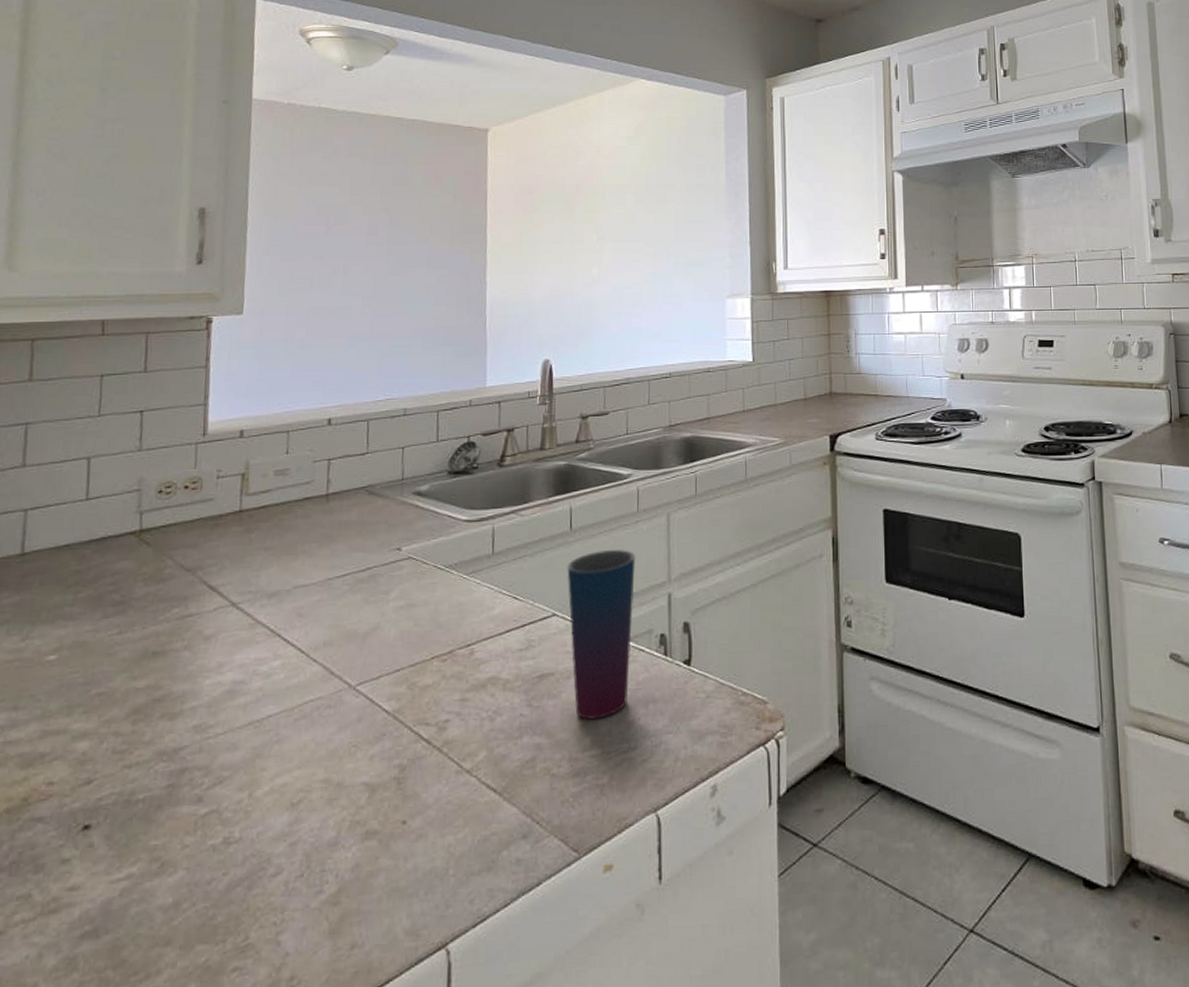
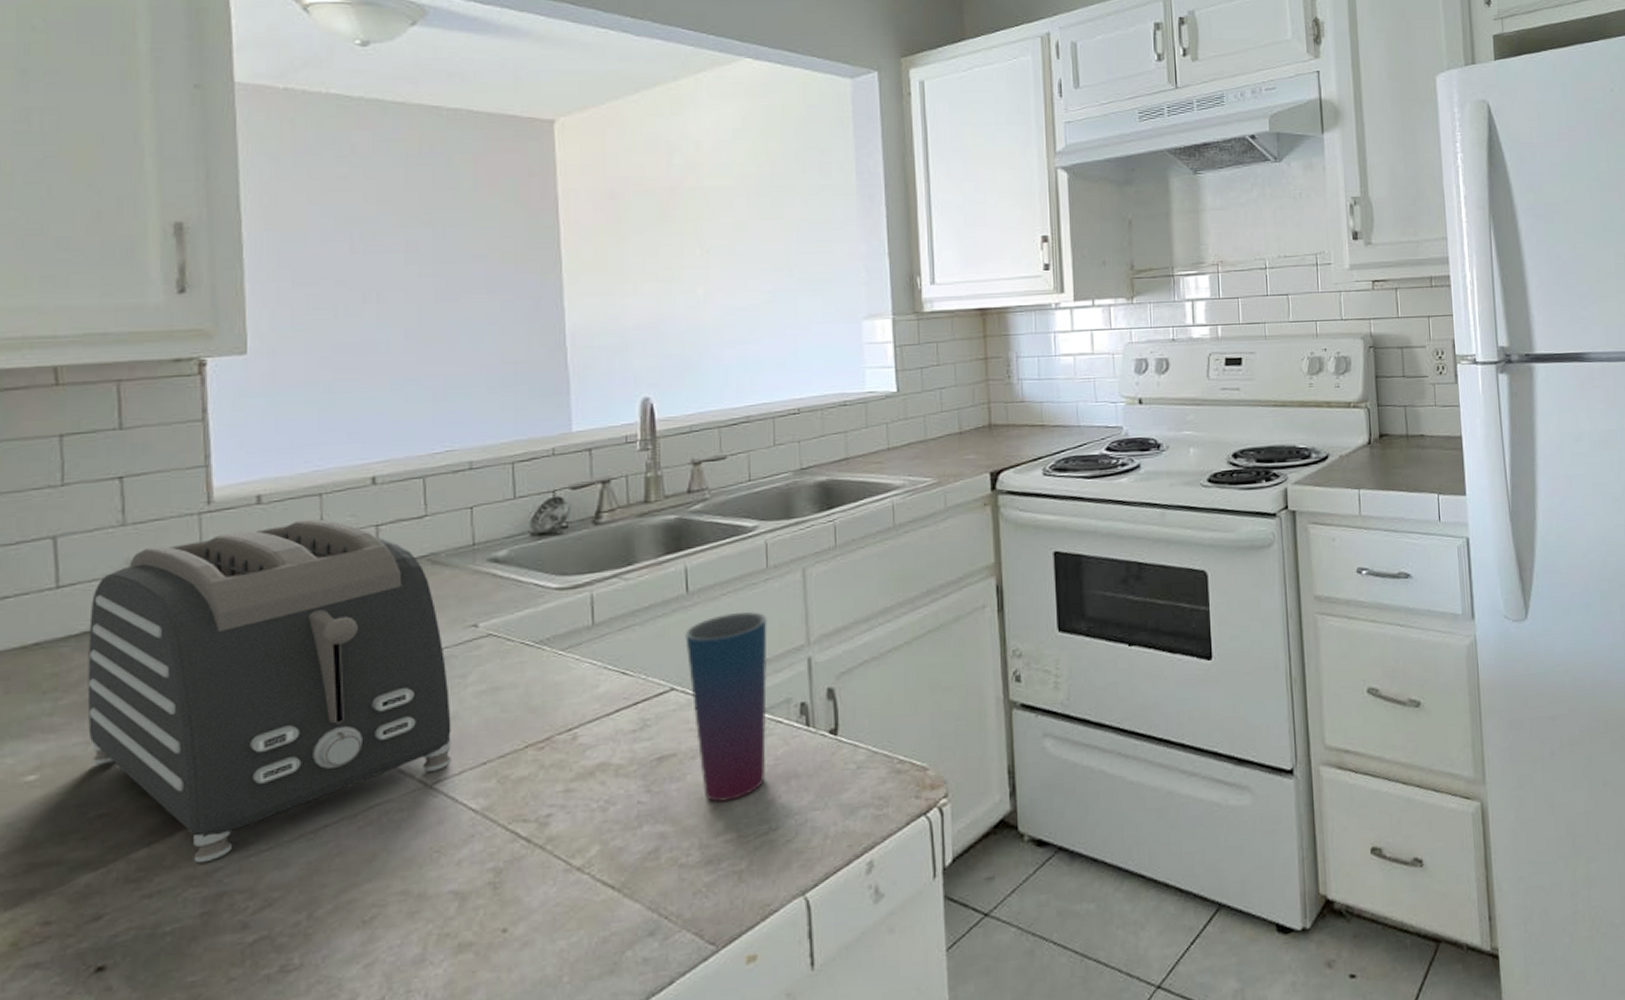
toaster: none [97,451,375,741] -> present [87,518,451,864]

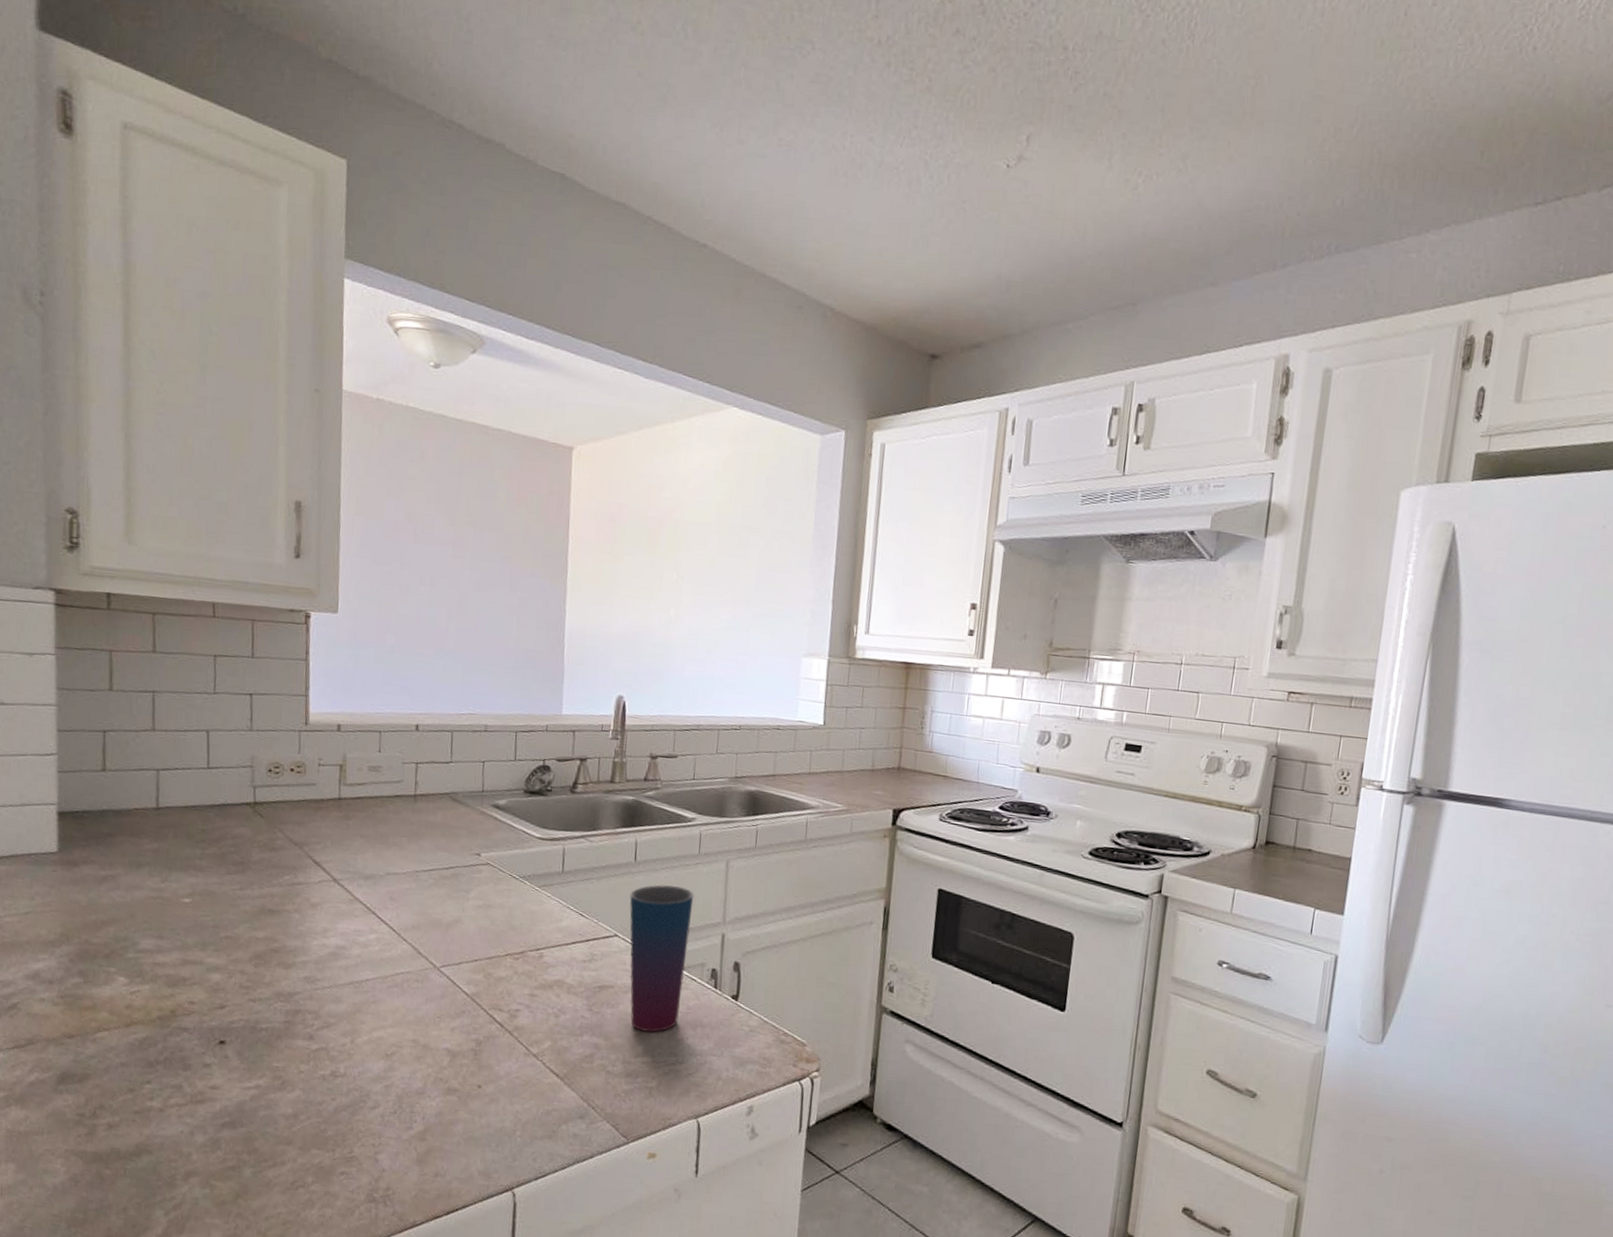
toaster: present [87,518,451,864] -> none [222,748,457,987]

